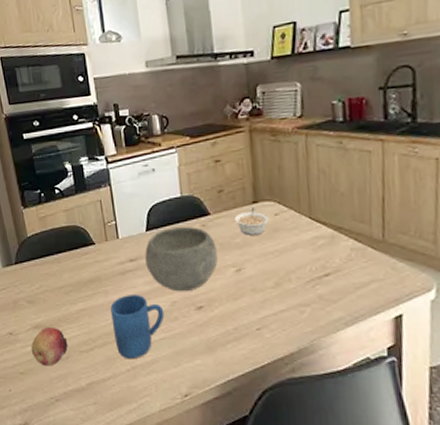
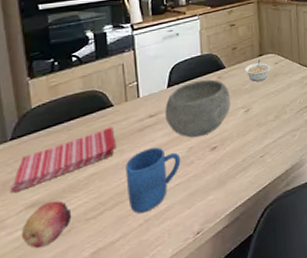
dish towel: none [19,265,101,313] -> present [9,126,117,194]

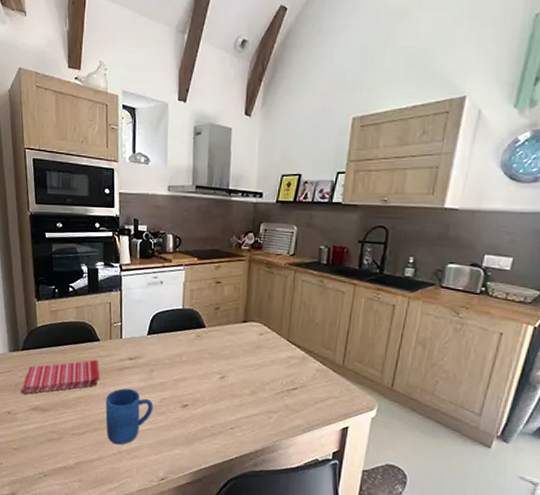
fruit: present [21,200,72,249] -> none [26,410,62,445]
bowl: present [165,79,231,138] -> none [143,334,208,391]
legume: present [245,59,271,82] -> none [225,325,254,350]

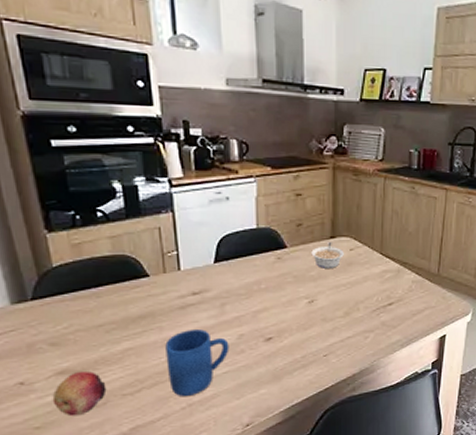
dish towel: present [20,359,100,395] -> none [36,299,154,358]
fruit: none [26,410,62,445] -> present [52,371,107,417]
legume: none [225,325,254,350] -> present [311,241,344,268]

